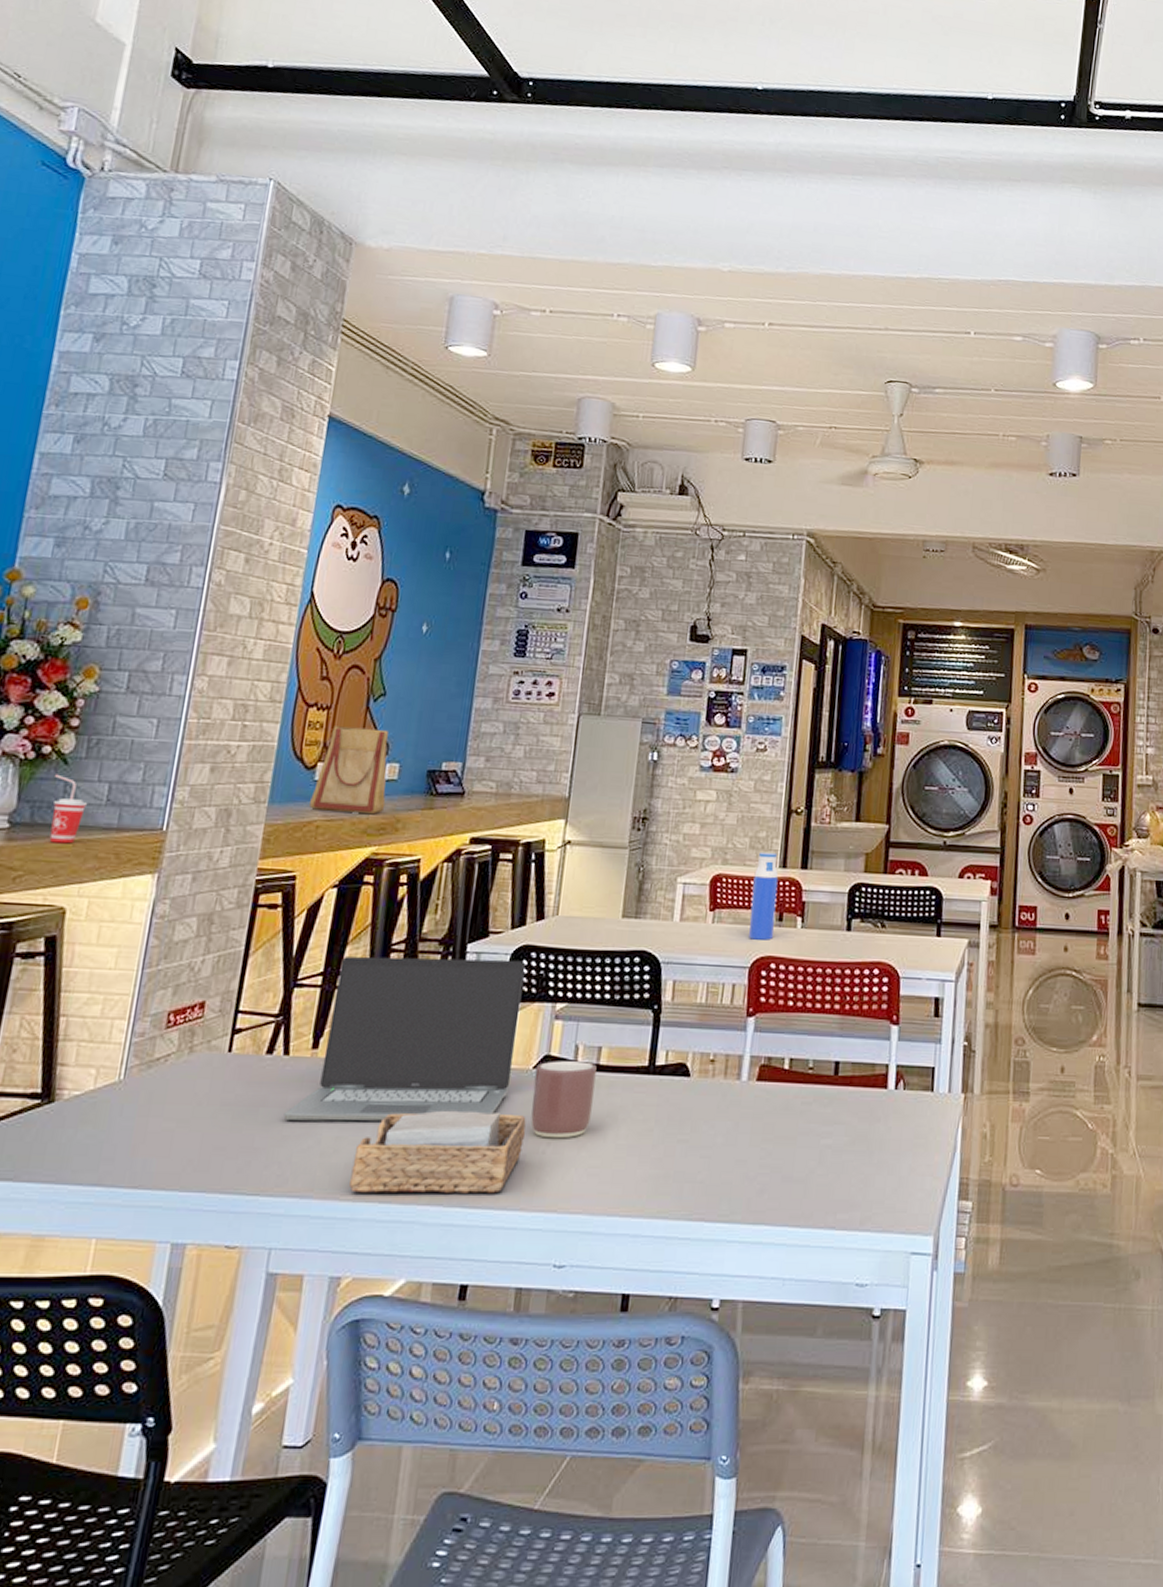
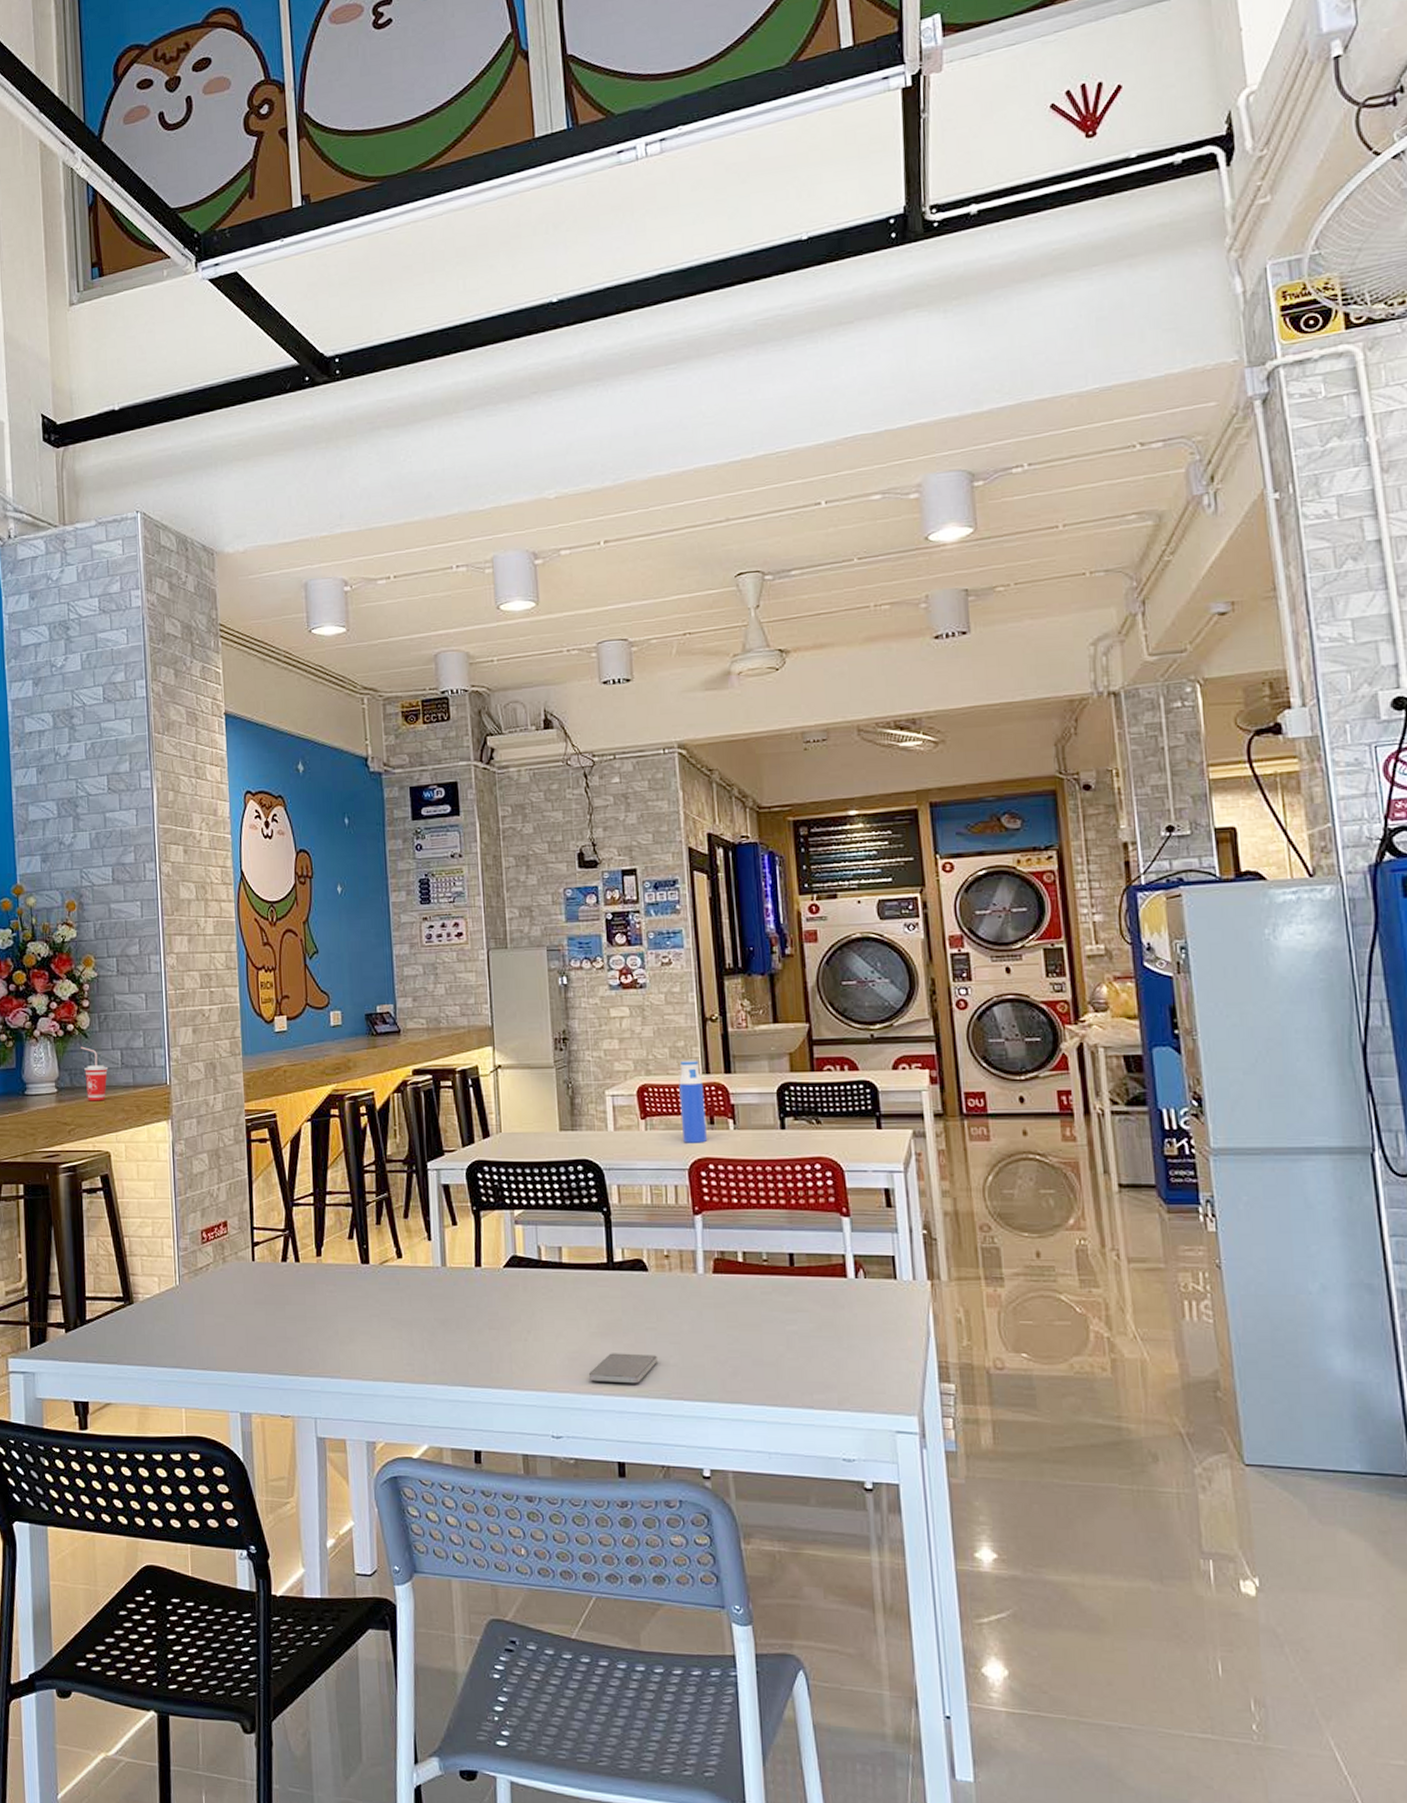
laptop: present [283,956,526,1121] -> none [305,1174,486,1315]
shopping bag: present [309,726,388,815] -> none [275,982,336,1058]
napkin holder: present [349,1110,527,1195] -> none [367,1304,507,1375]
mug: present [530,1060,597,1139] -> none [506,1259,563,1328]
smartphone: none [606,1168,684,1204] -> present [588,1353,657,1384]

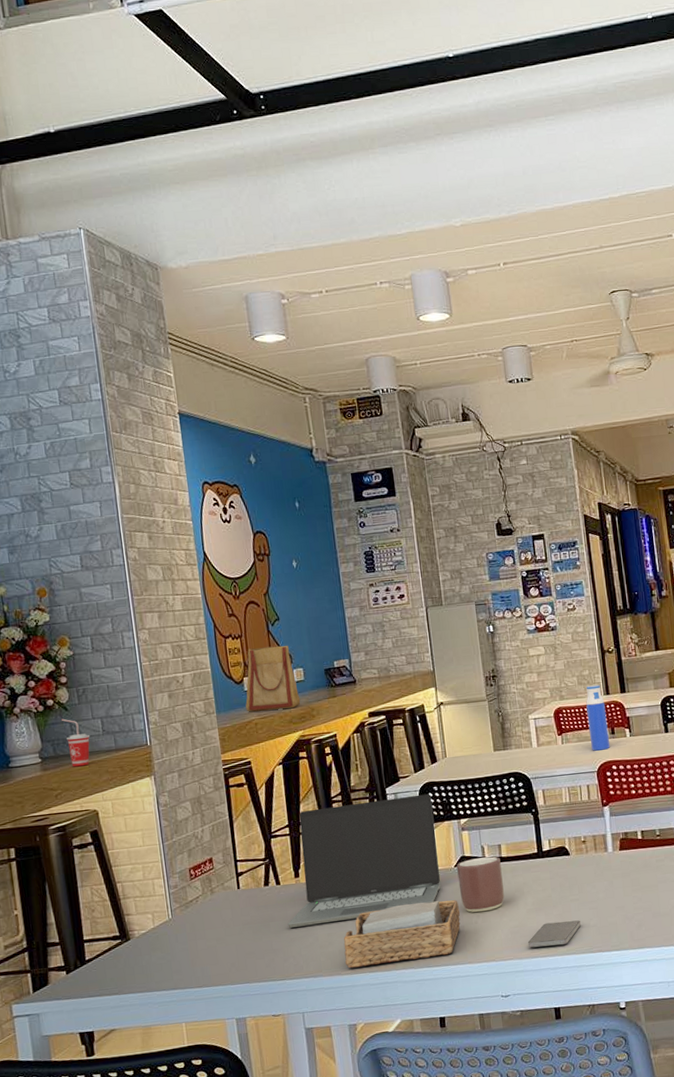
shopping bag: none [275,982,336,1058] -> present [245,645,301,712]
laptop: none [305,1174,486,1315] -> present [288,793,441,928]
napkin holder: none [367,1304,507,1375] -> present [343,900,461,969]
mug: none [506,1259,563,1328] -> present [456,856,505,913]

